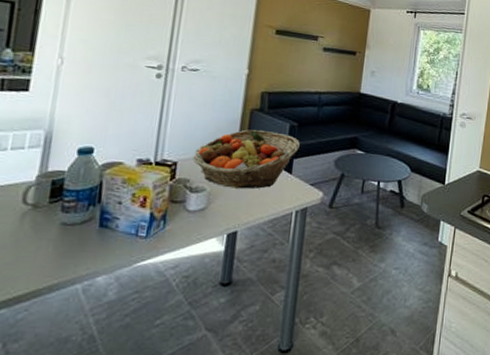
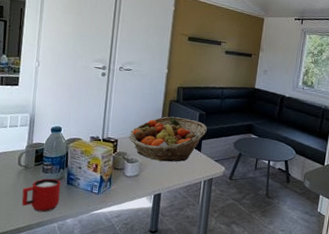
mug: none [24,220,90,270] -> present [21,178,61,213]

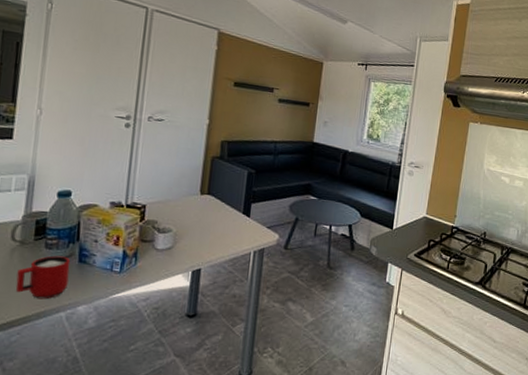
fruit basket: present [129,116,207,162] -> none [160,176,257,231]

